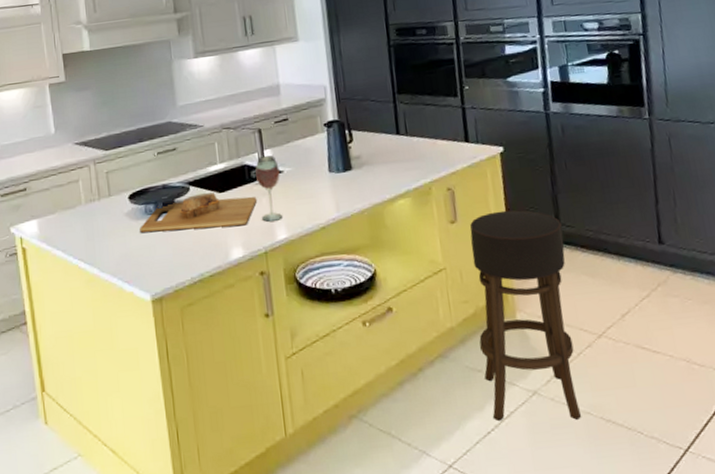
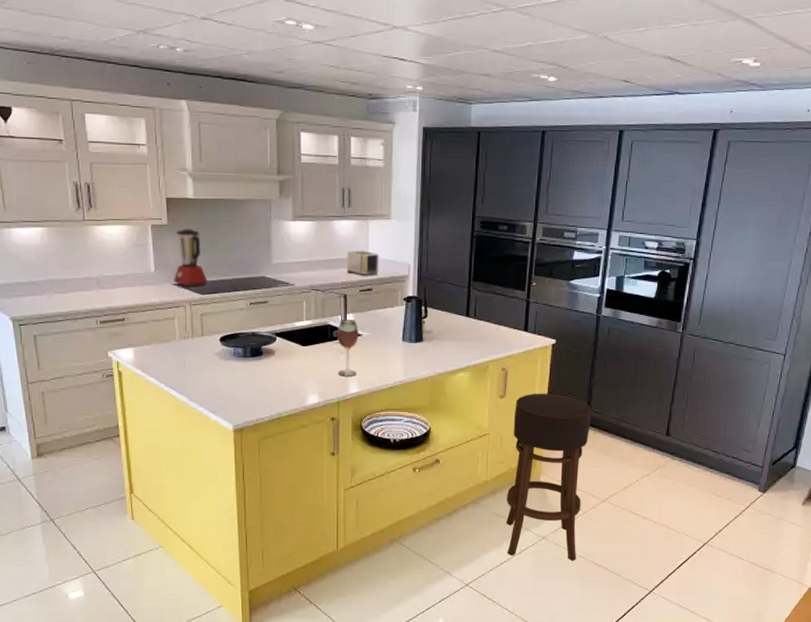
blender: none [74,82,111,145] -> present [174,229,208,287]
cutting board: present [140,192,258,233] -> none [228,345,336,377]
toaster: none [256,78,293,107] -> present [346,250,380,277]

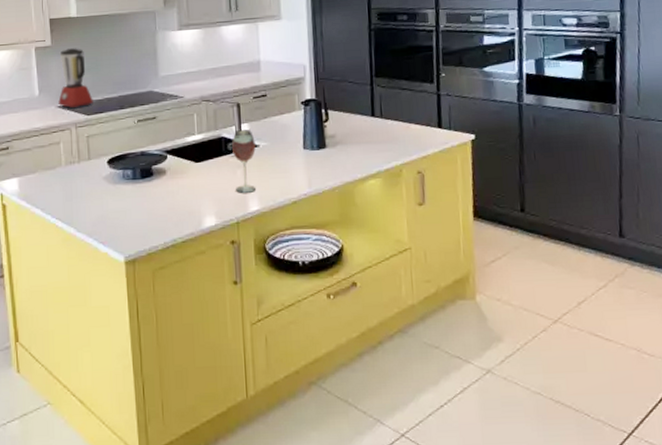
toaster: present [346,250,380,277] -> none [237,54,273,83]
bar stool: present [506,393,591,561] -> none [437,196,532,399]

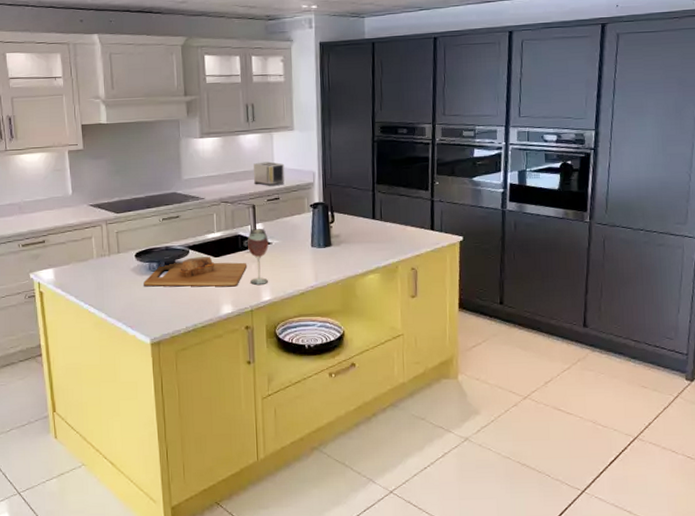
blender: present [58,48,93,109] -> none [90,152,122,207]
cutting board: none [117,162,232,197] -> present [144,257,248,287]
toaster: none [237,54,273,83] -> present [253,161,285,187]

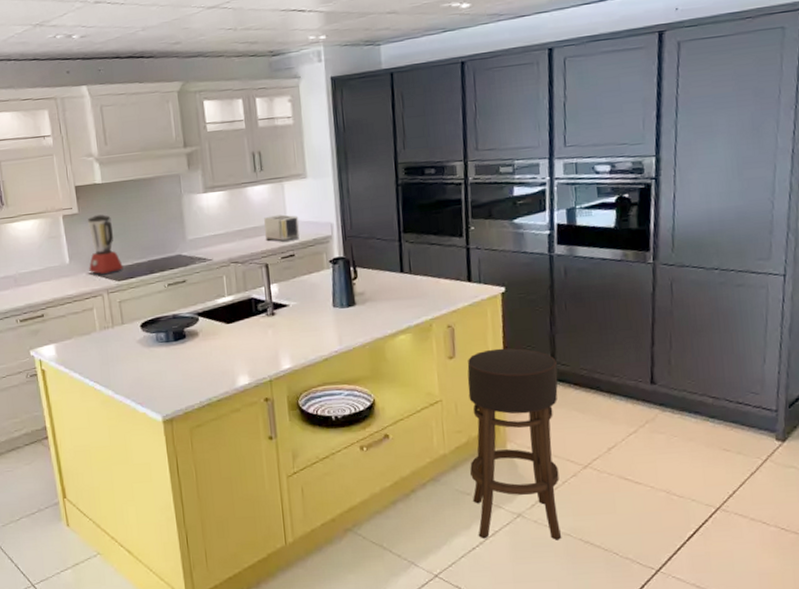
blender: none [90,152,122,207] -> present [87,214,123,275]
cutting board: present [144,257,248,287] -> none [151,323,264,359]
wineglass: present [248,228,269,285] -> none [262,289,287,352]
bar stool: none [425,290,505,462] -> present [467,348,562,540]

